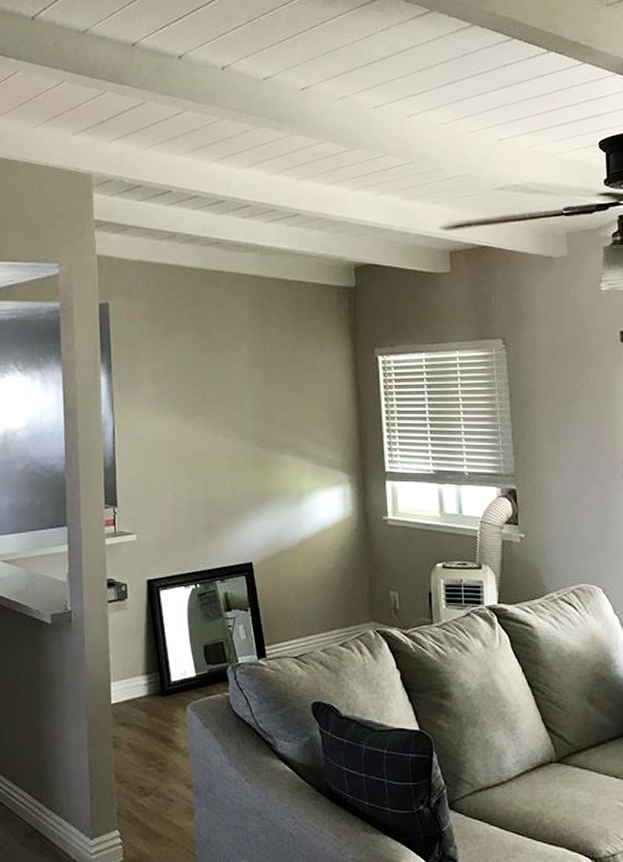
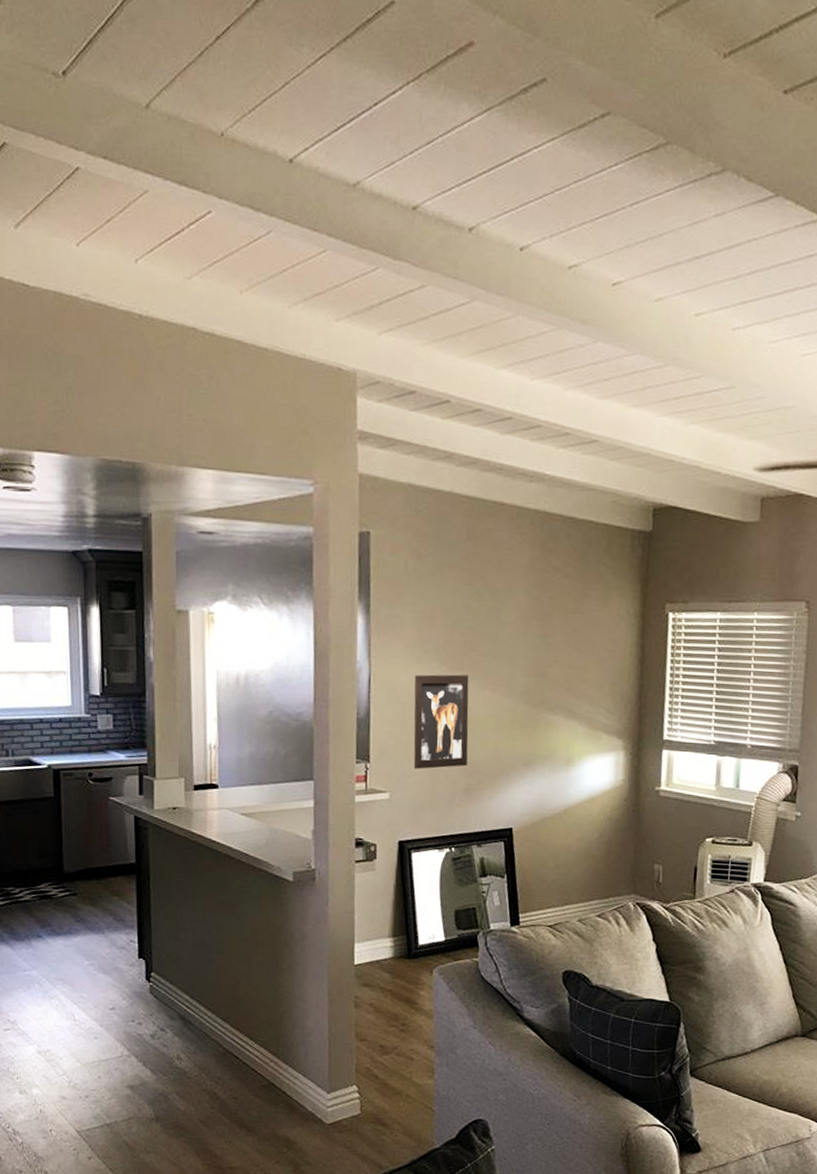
wall art: none [153,422,207,511] -> present [413,674,469,769]

